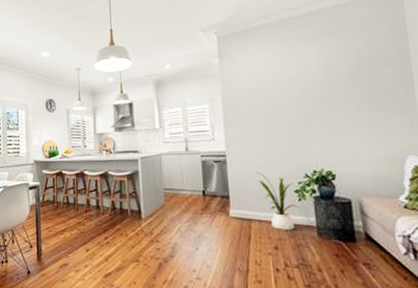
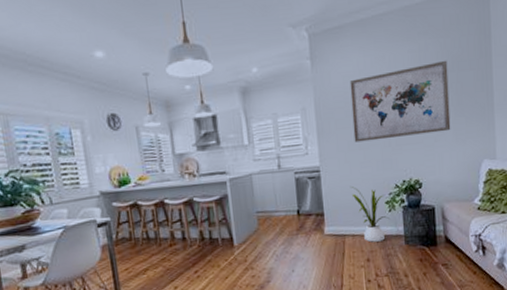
wall art: none [256,58,366,132] -> present [349,60,451,143]

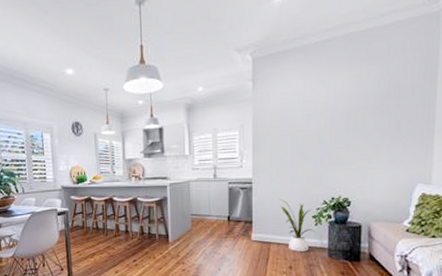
wall art: present [349,60,451,143] -> none [287,86,389,159]

